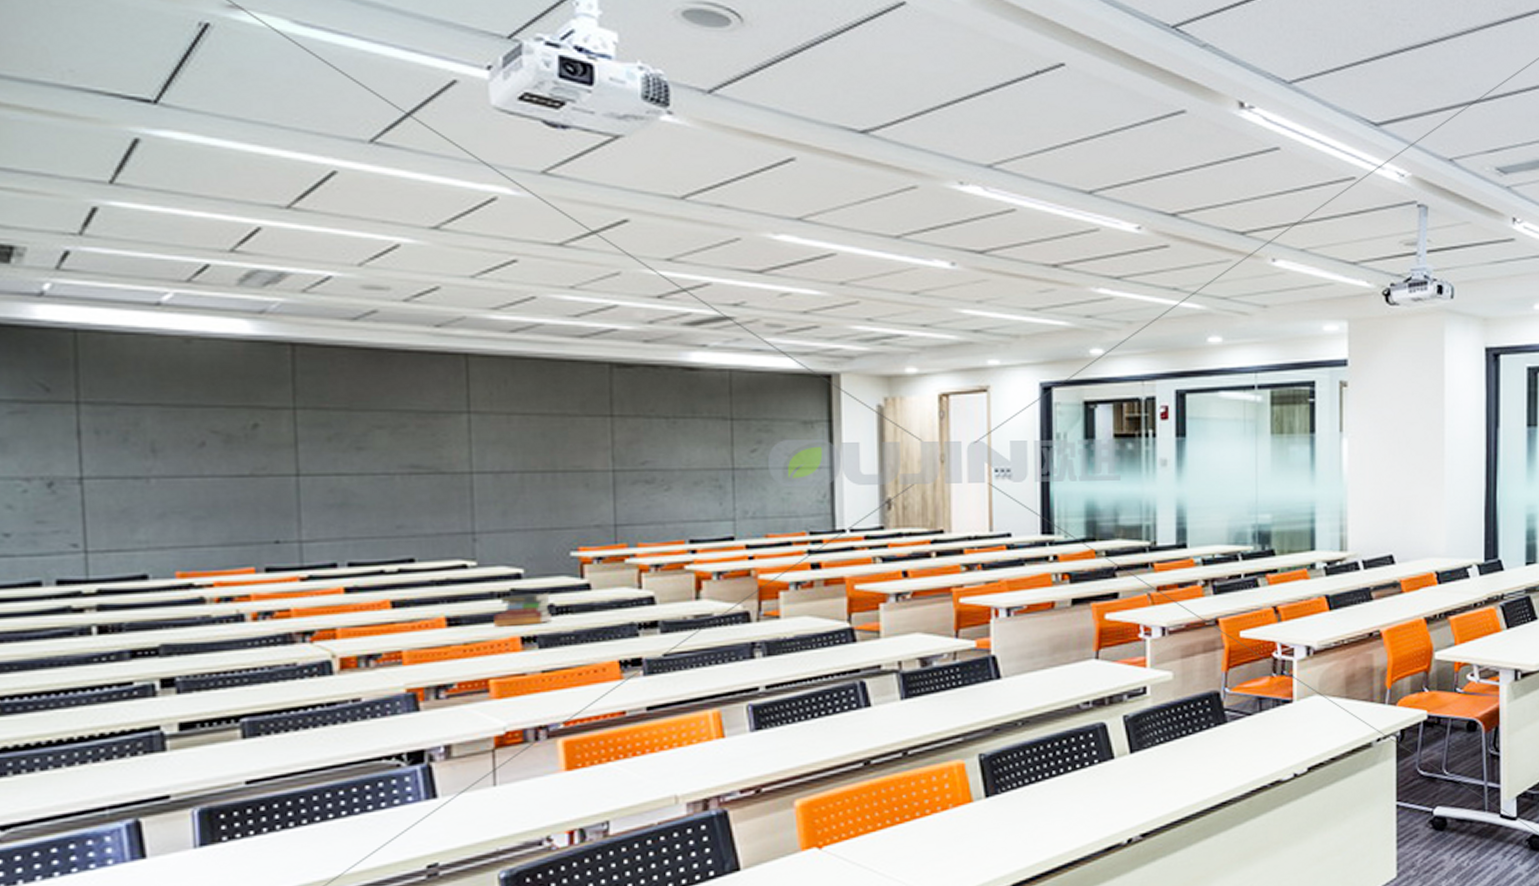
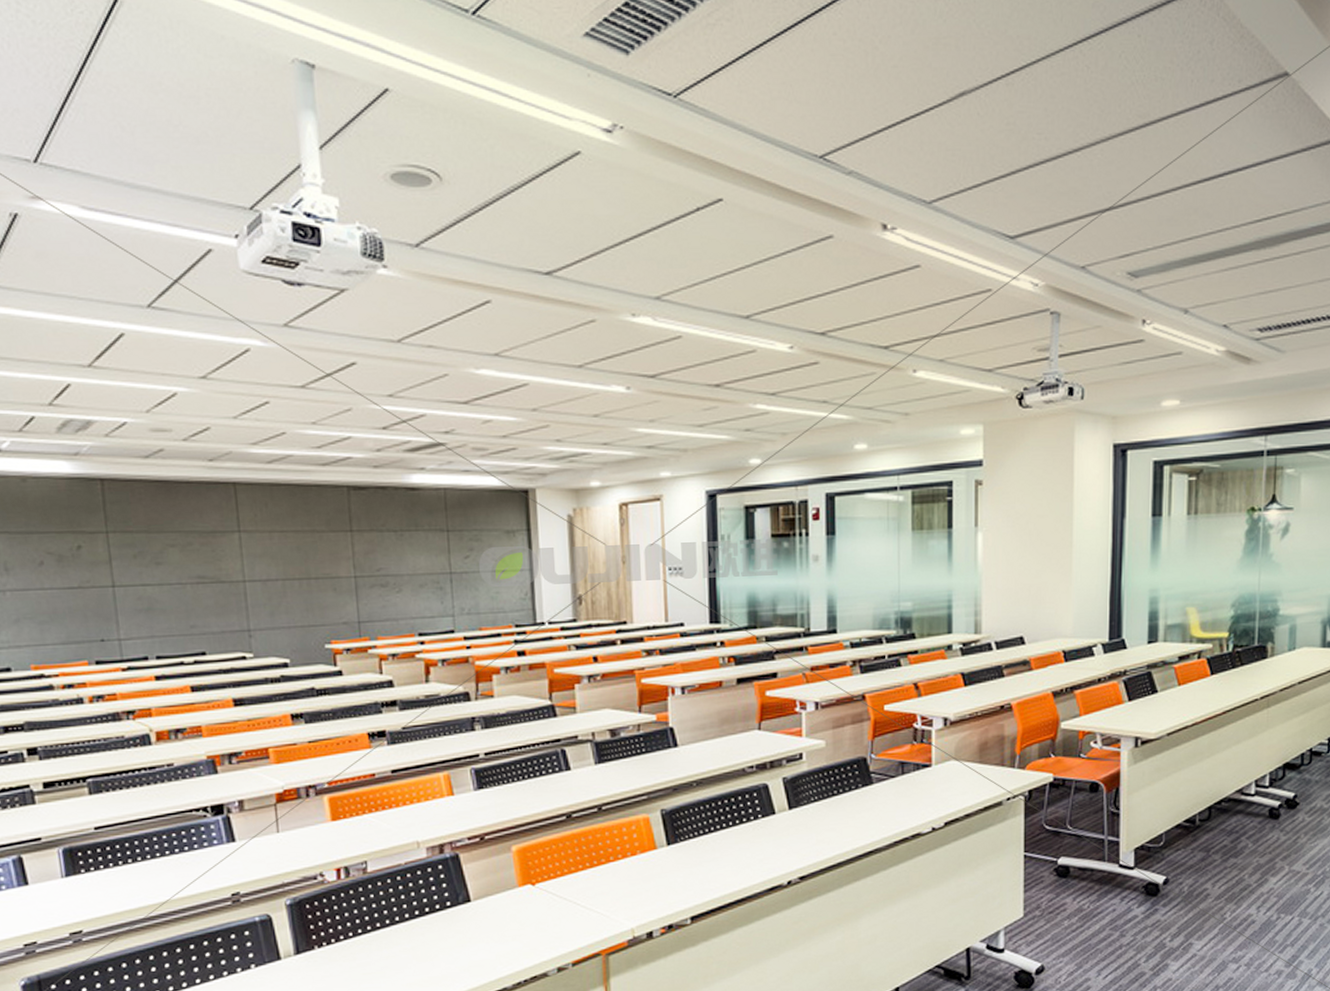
books: present [494,593,551,627] -> none [269,678,313,706]

